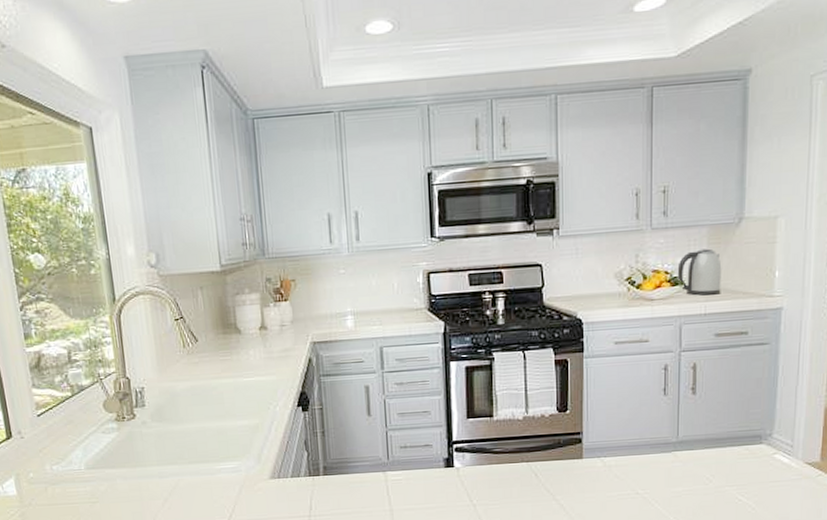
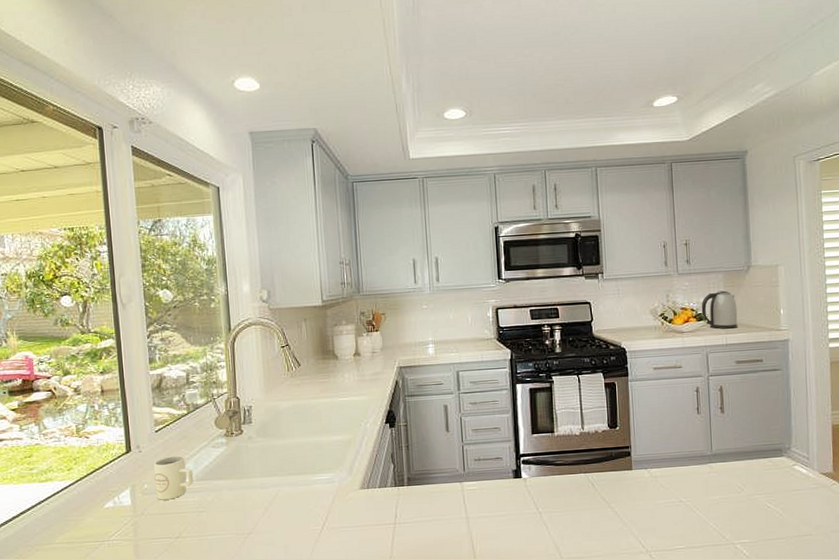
mug: none [38,441,84,490] -> present [153,455,194,500]

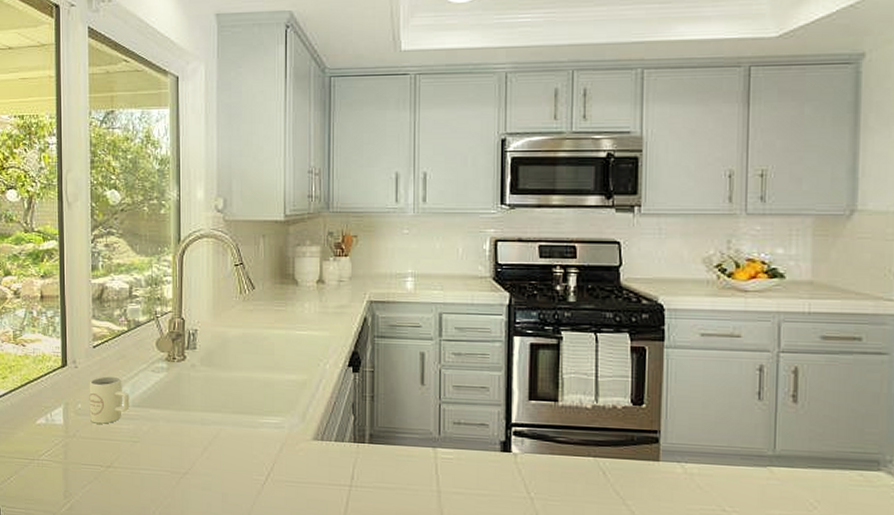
kettle: present [701,290,738,329] -> none [776,240,830,292]

